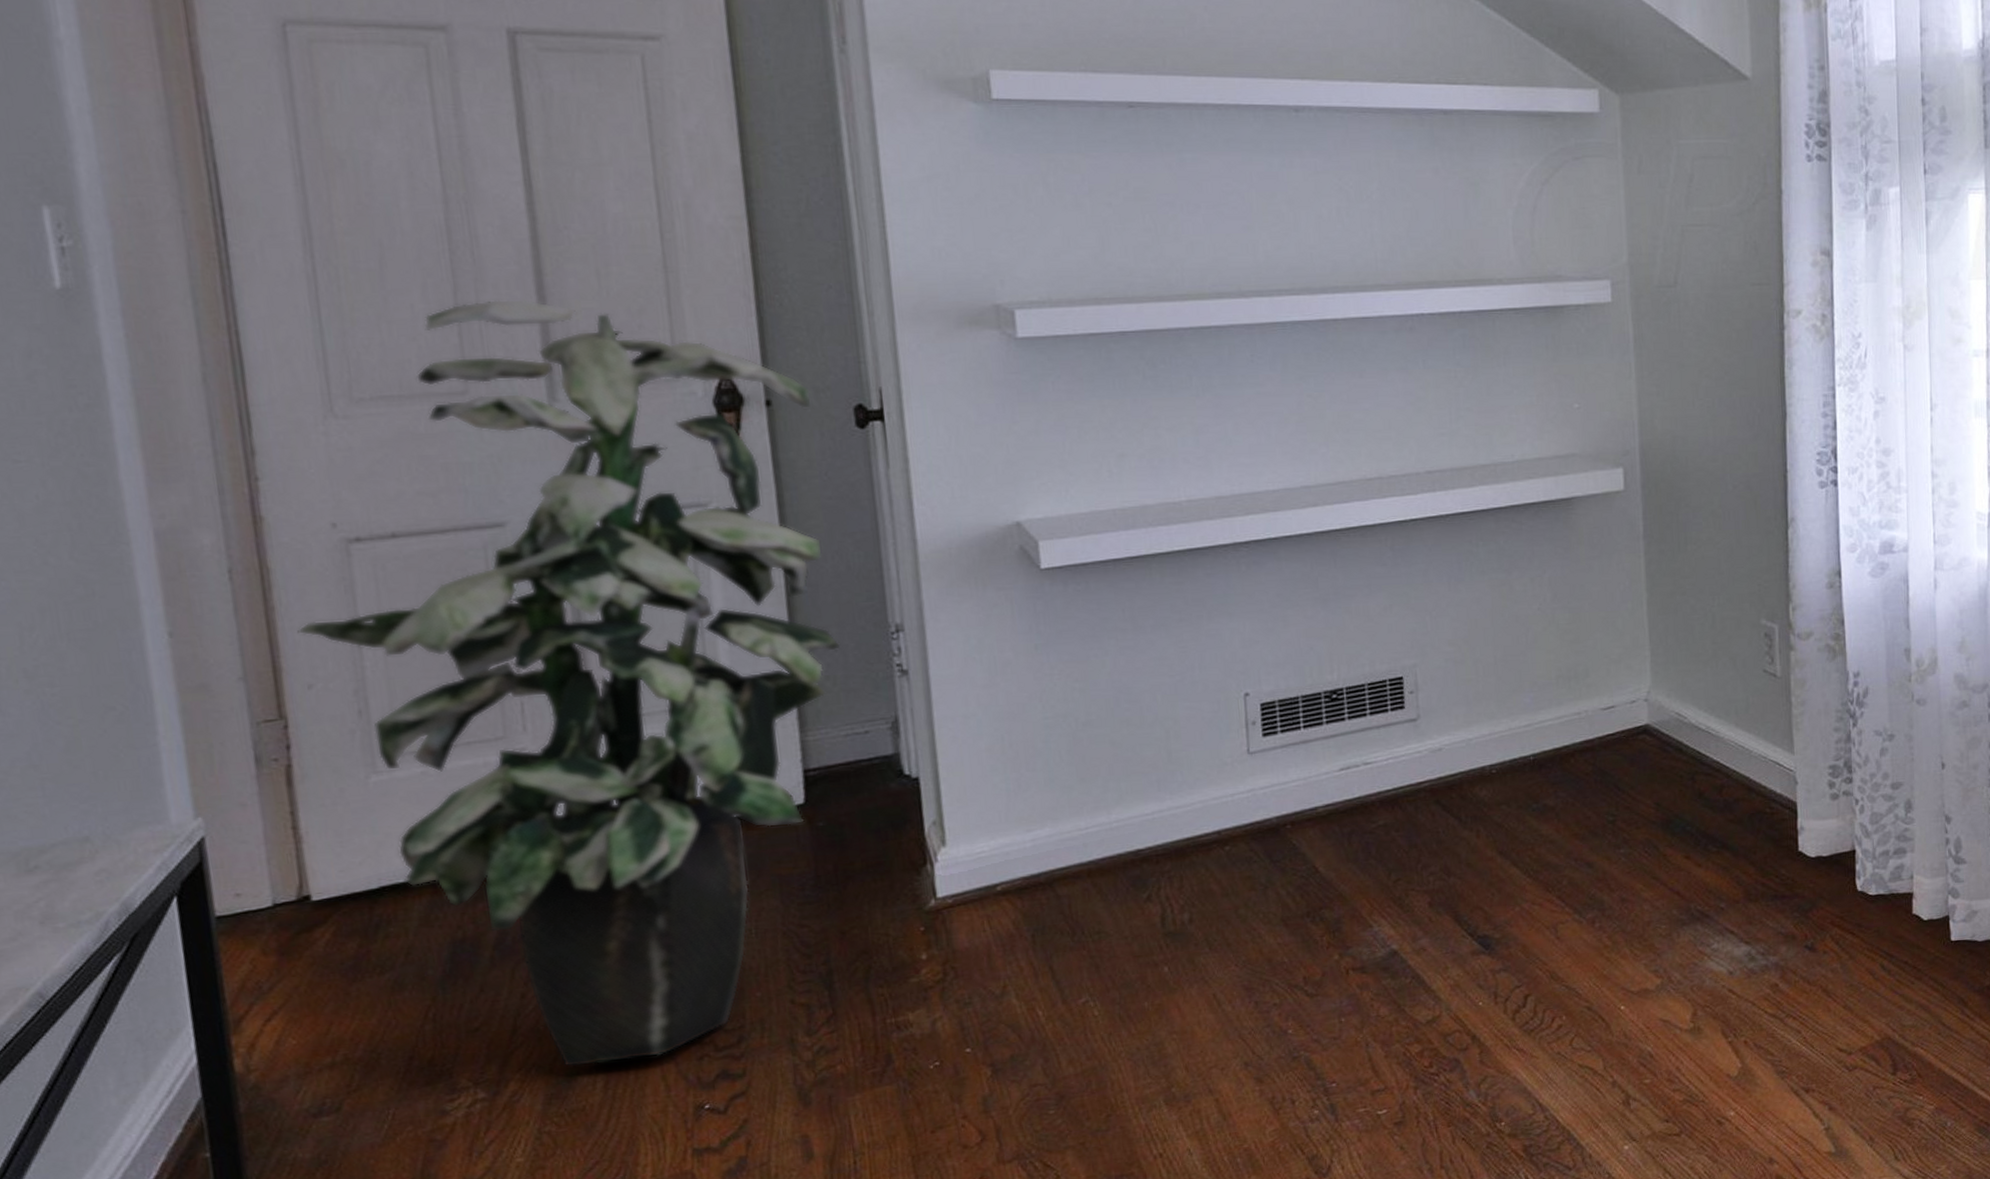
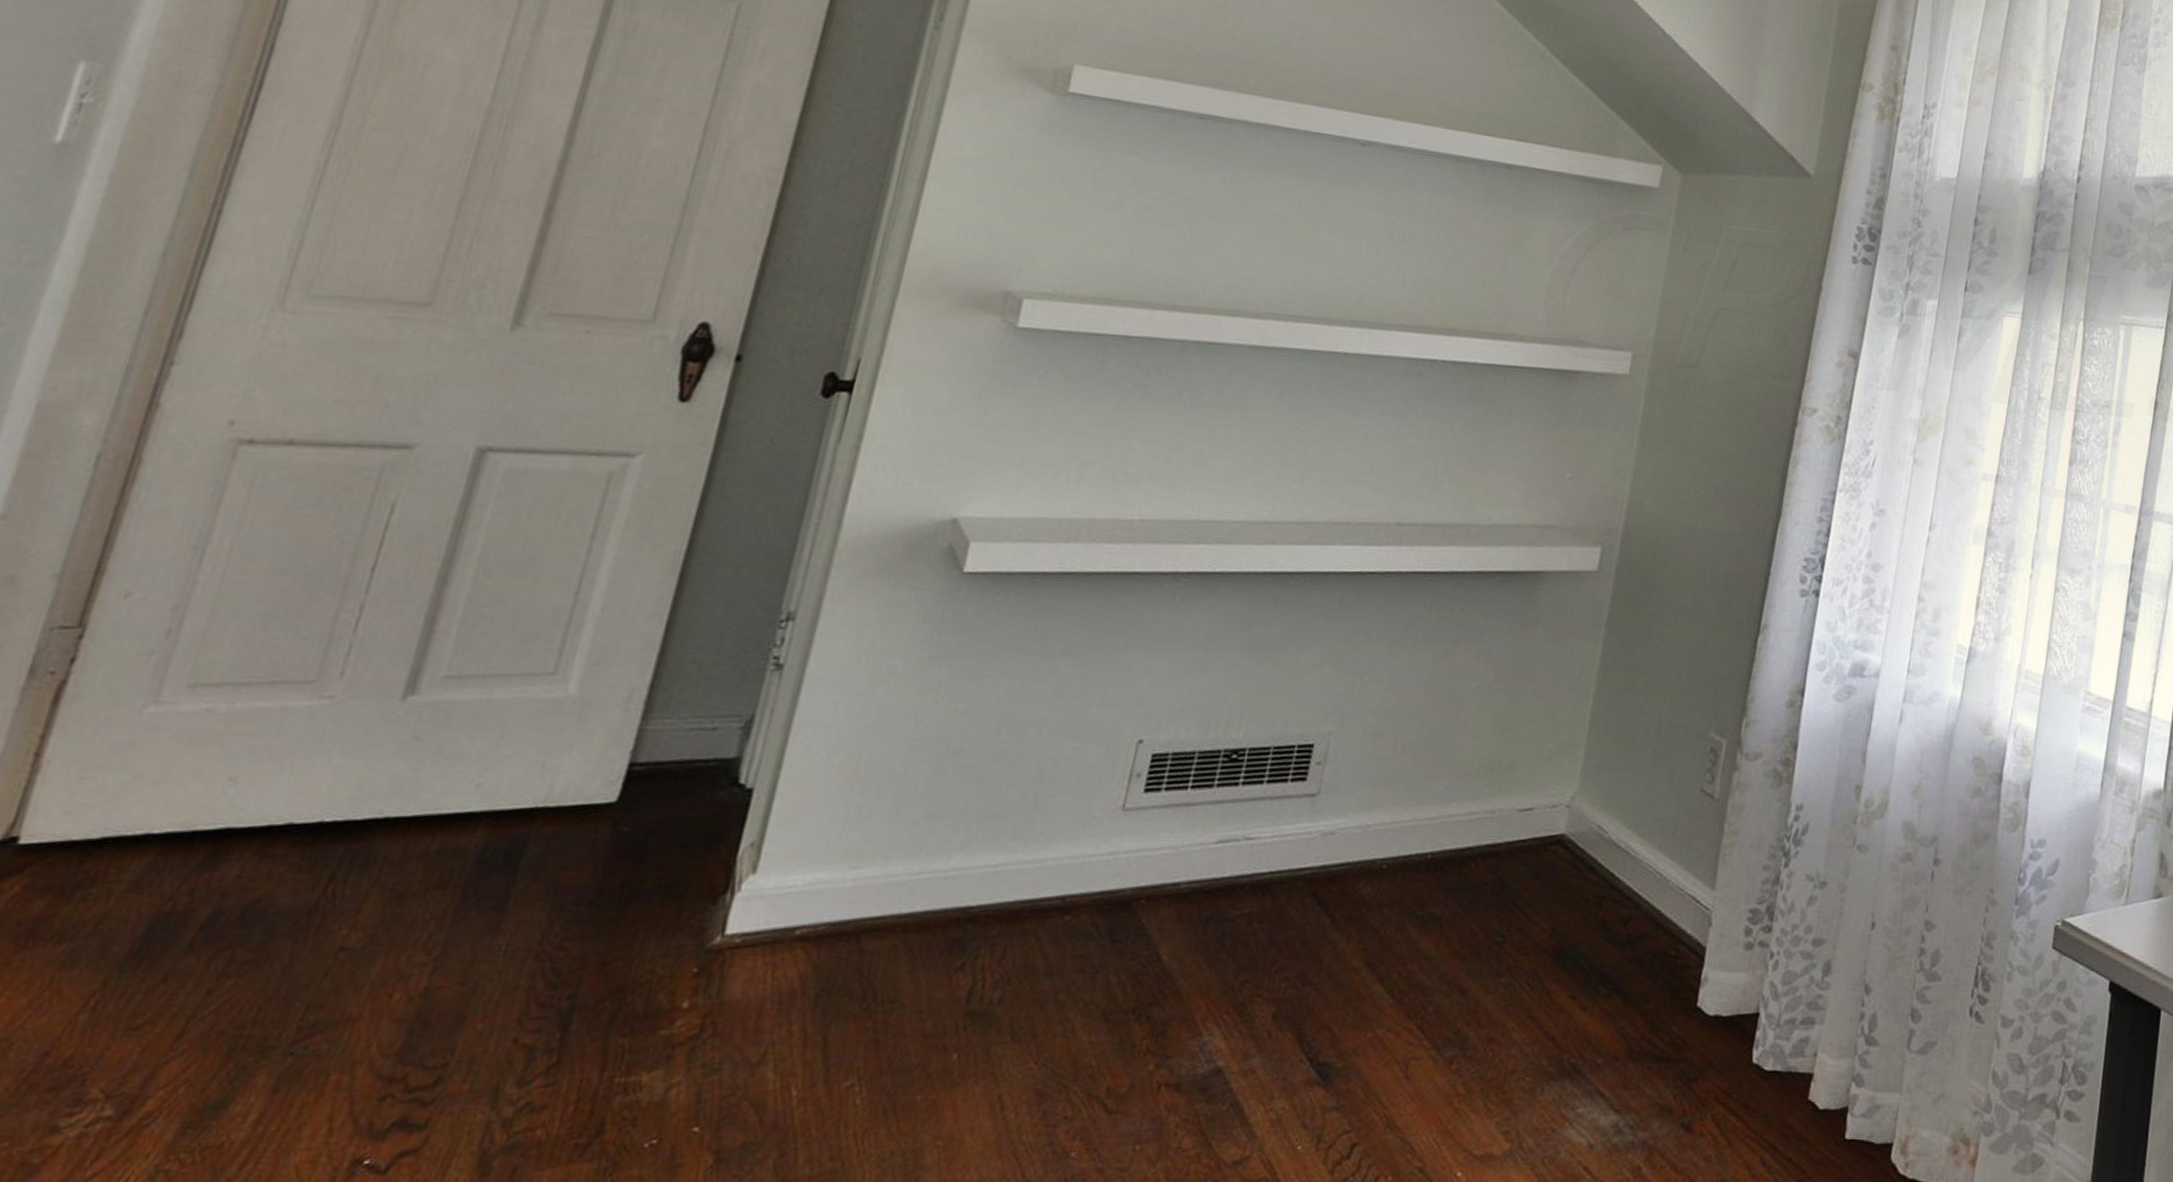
indoor plant: present [297,299,841,1067] -> none [132,214,787,1091]

